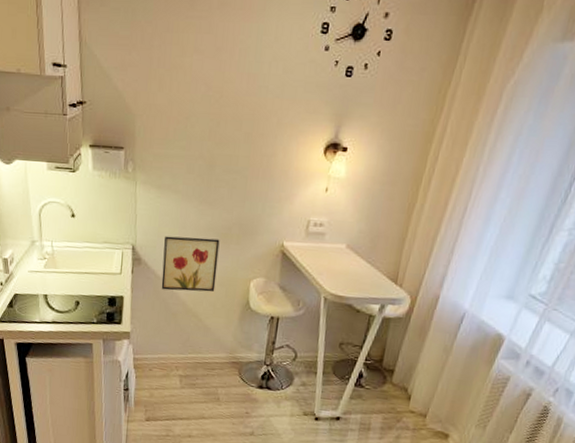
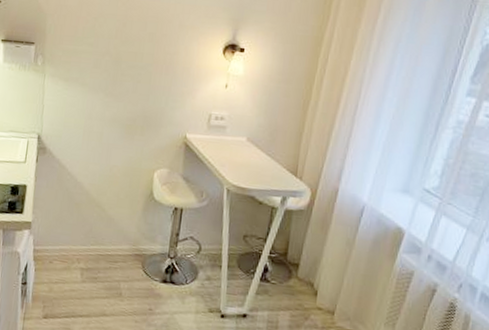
wall art: present [161,236,220,292] -> none [65,126,125,182]

